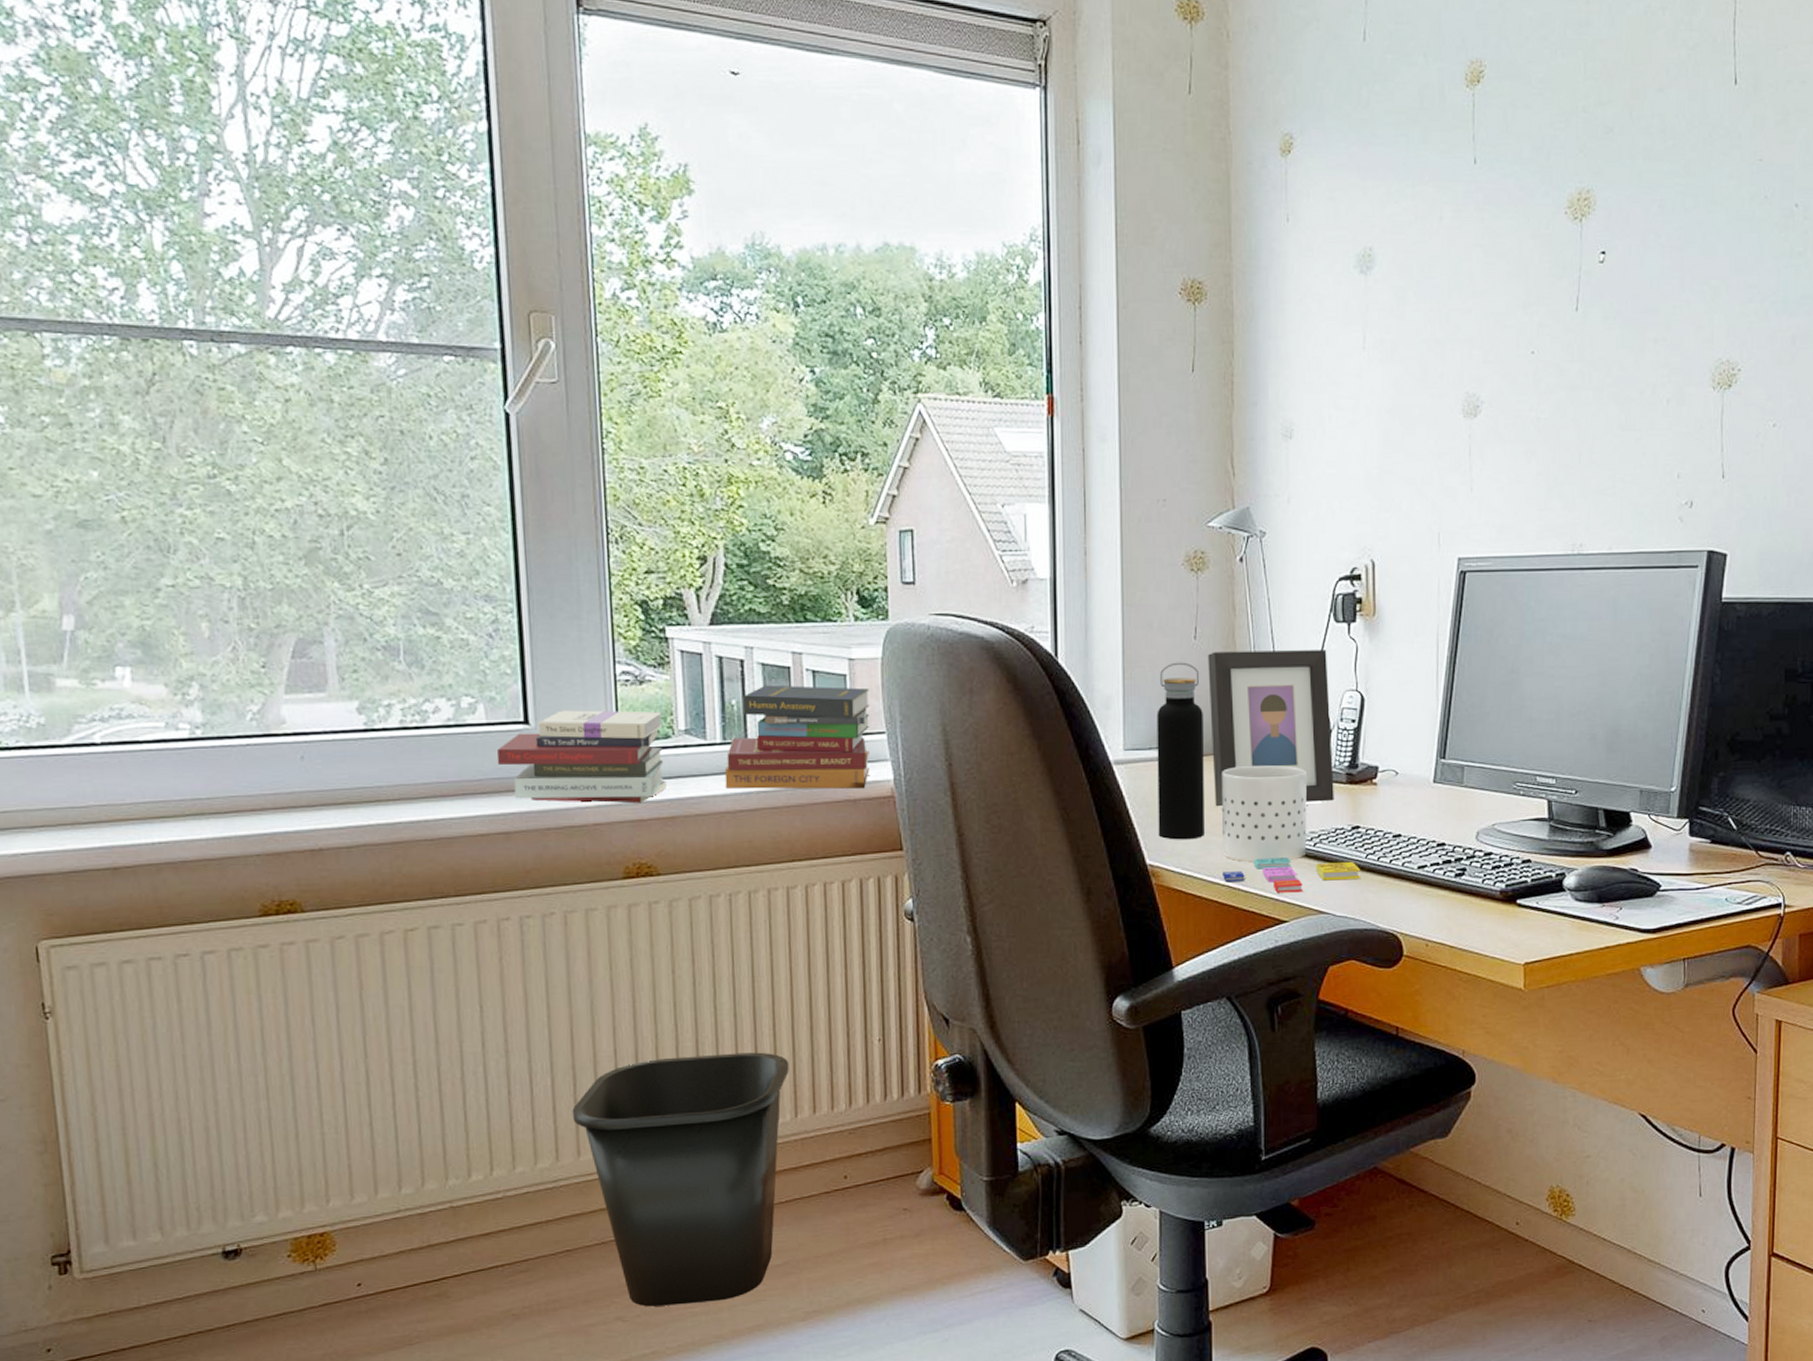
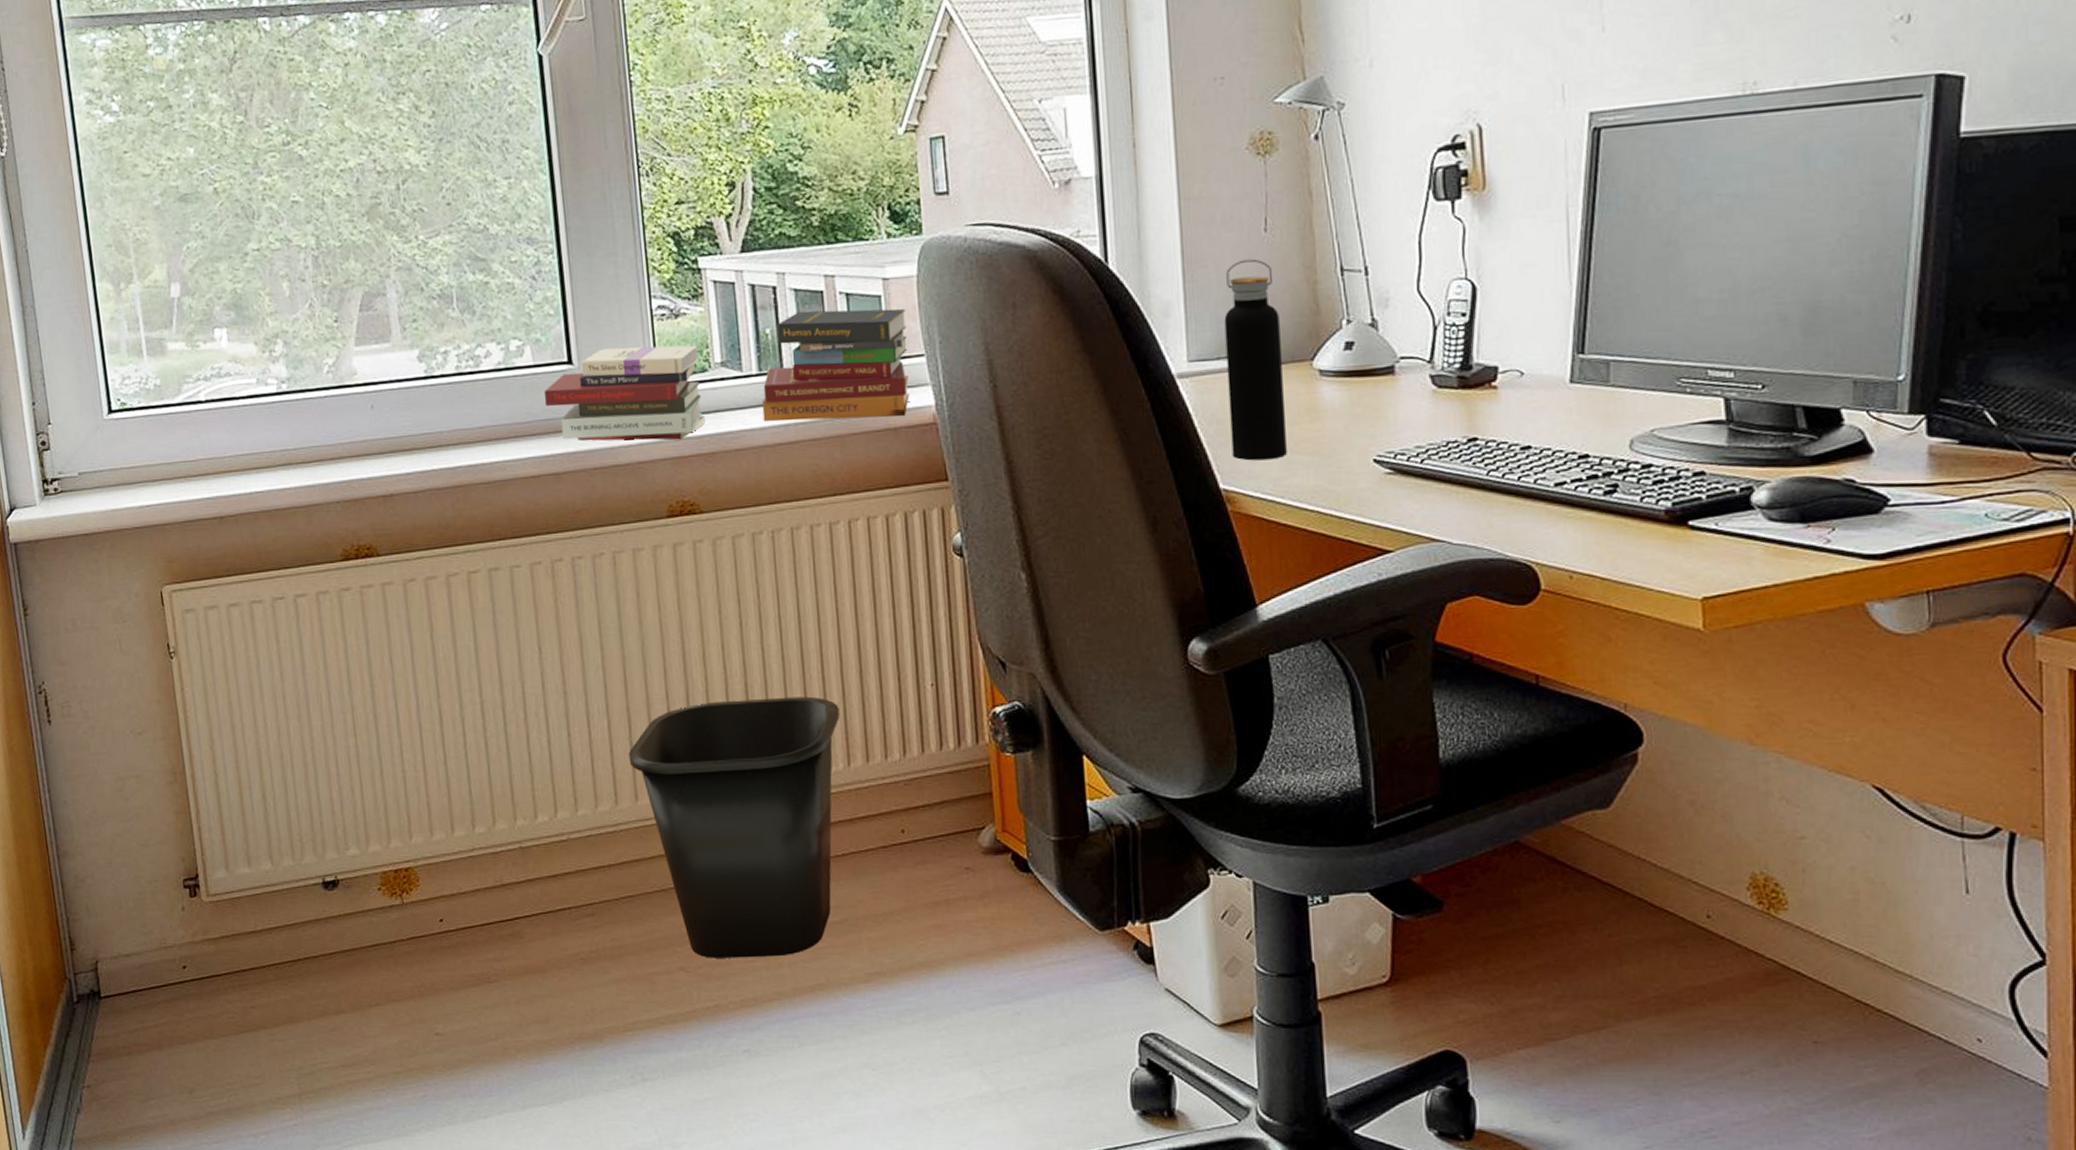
picture frame: present [1208,650,1334,807] -> none [1282,233,1444,422]
mug: present [1221,765,1307,863] -> none [1303,370,1412,484]
books: present [1223,857,1361,893] -> none [1311,477,1482,519]

